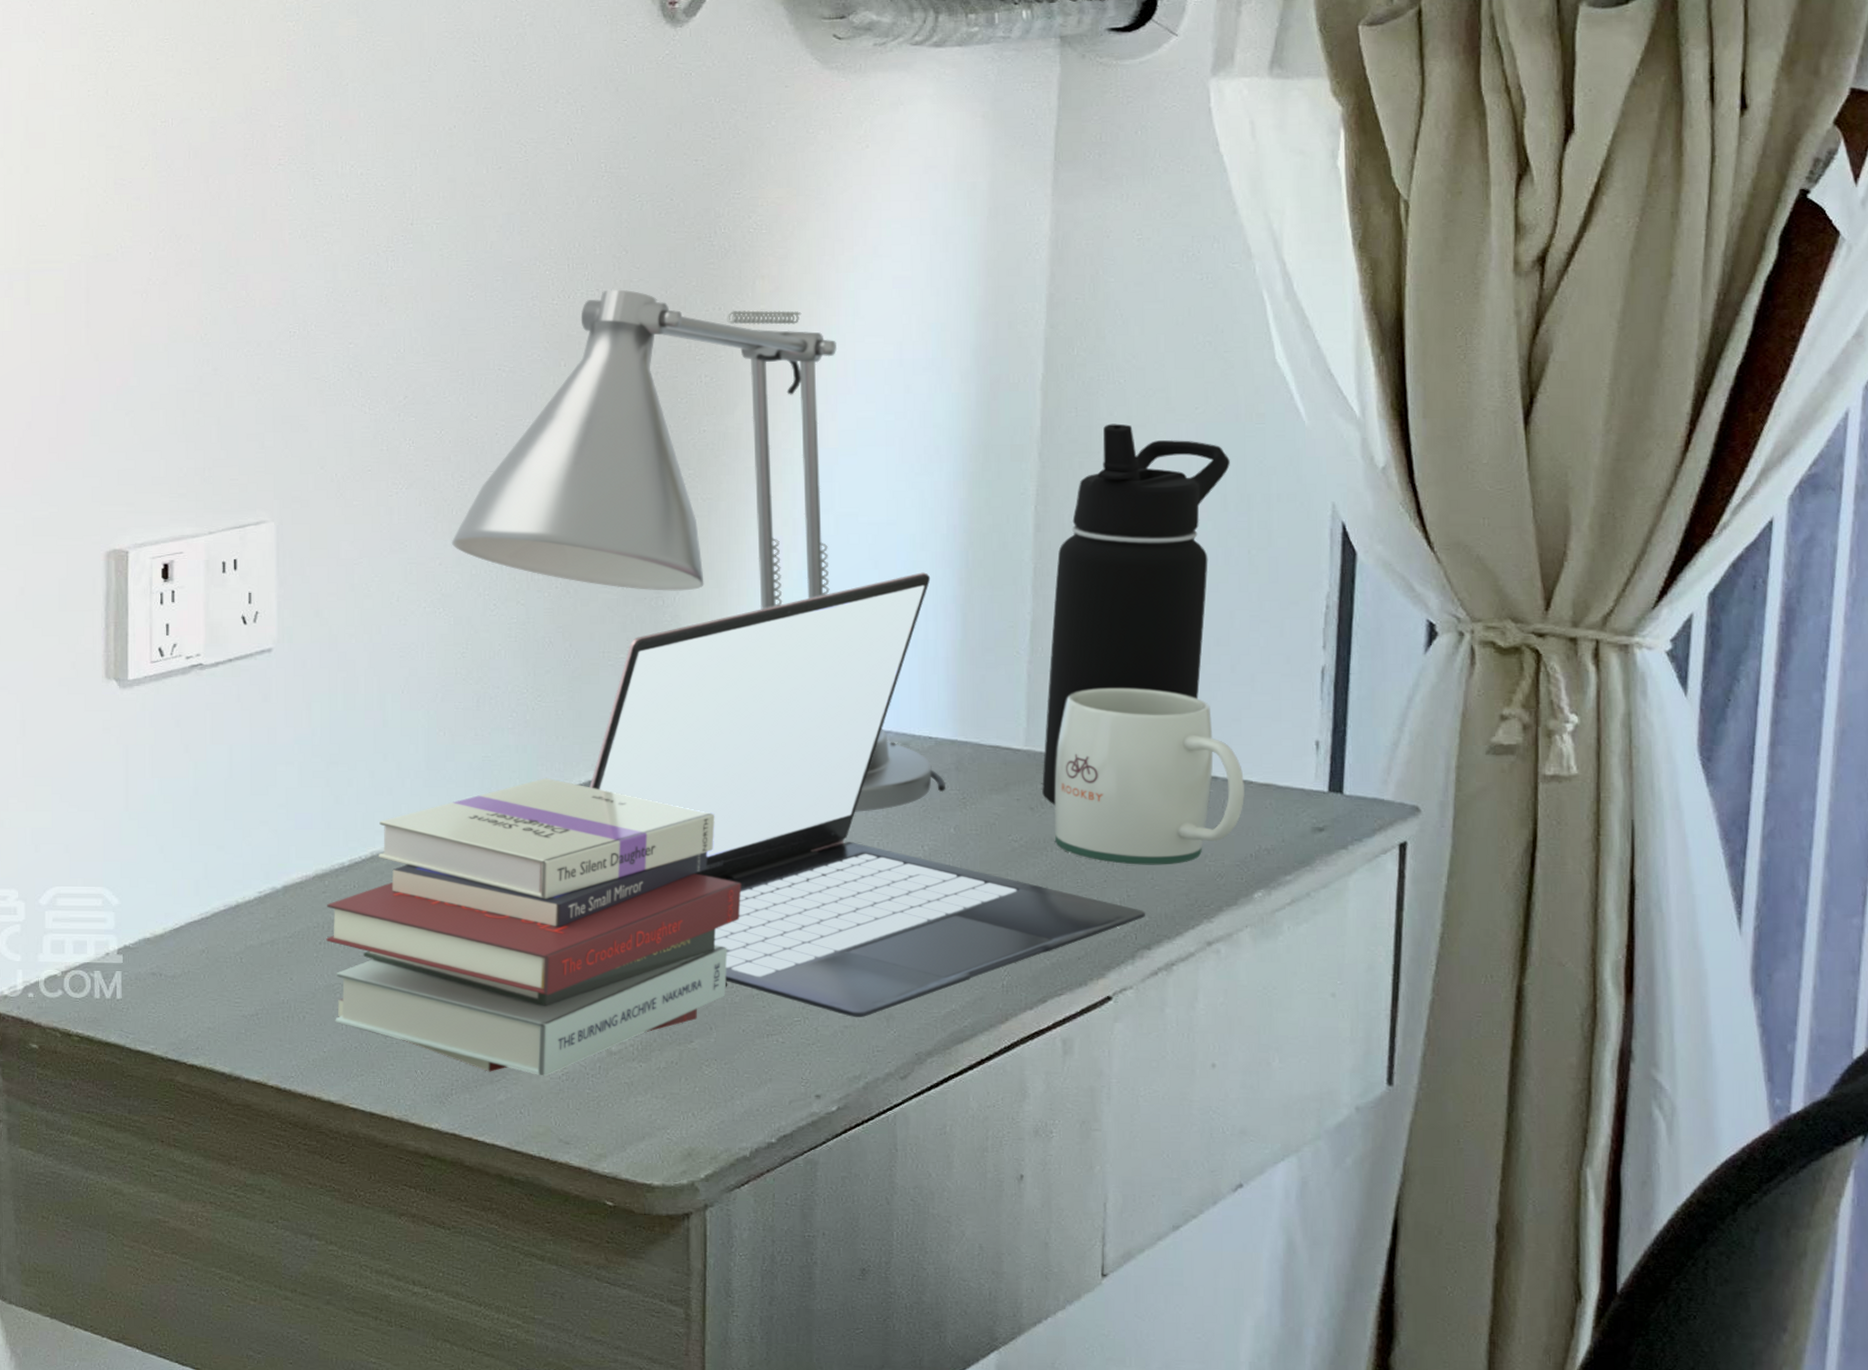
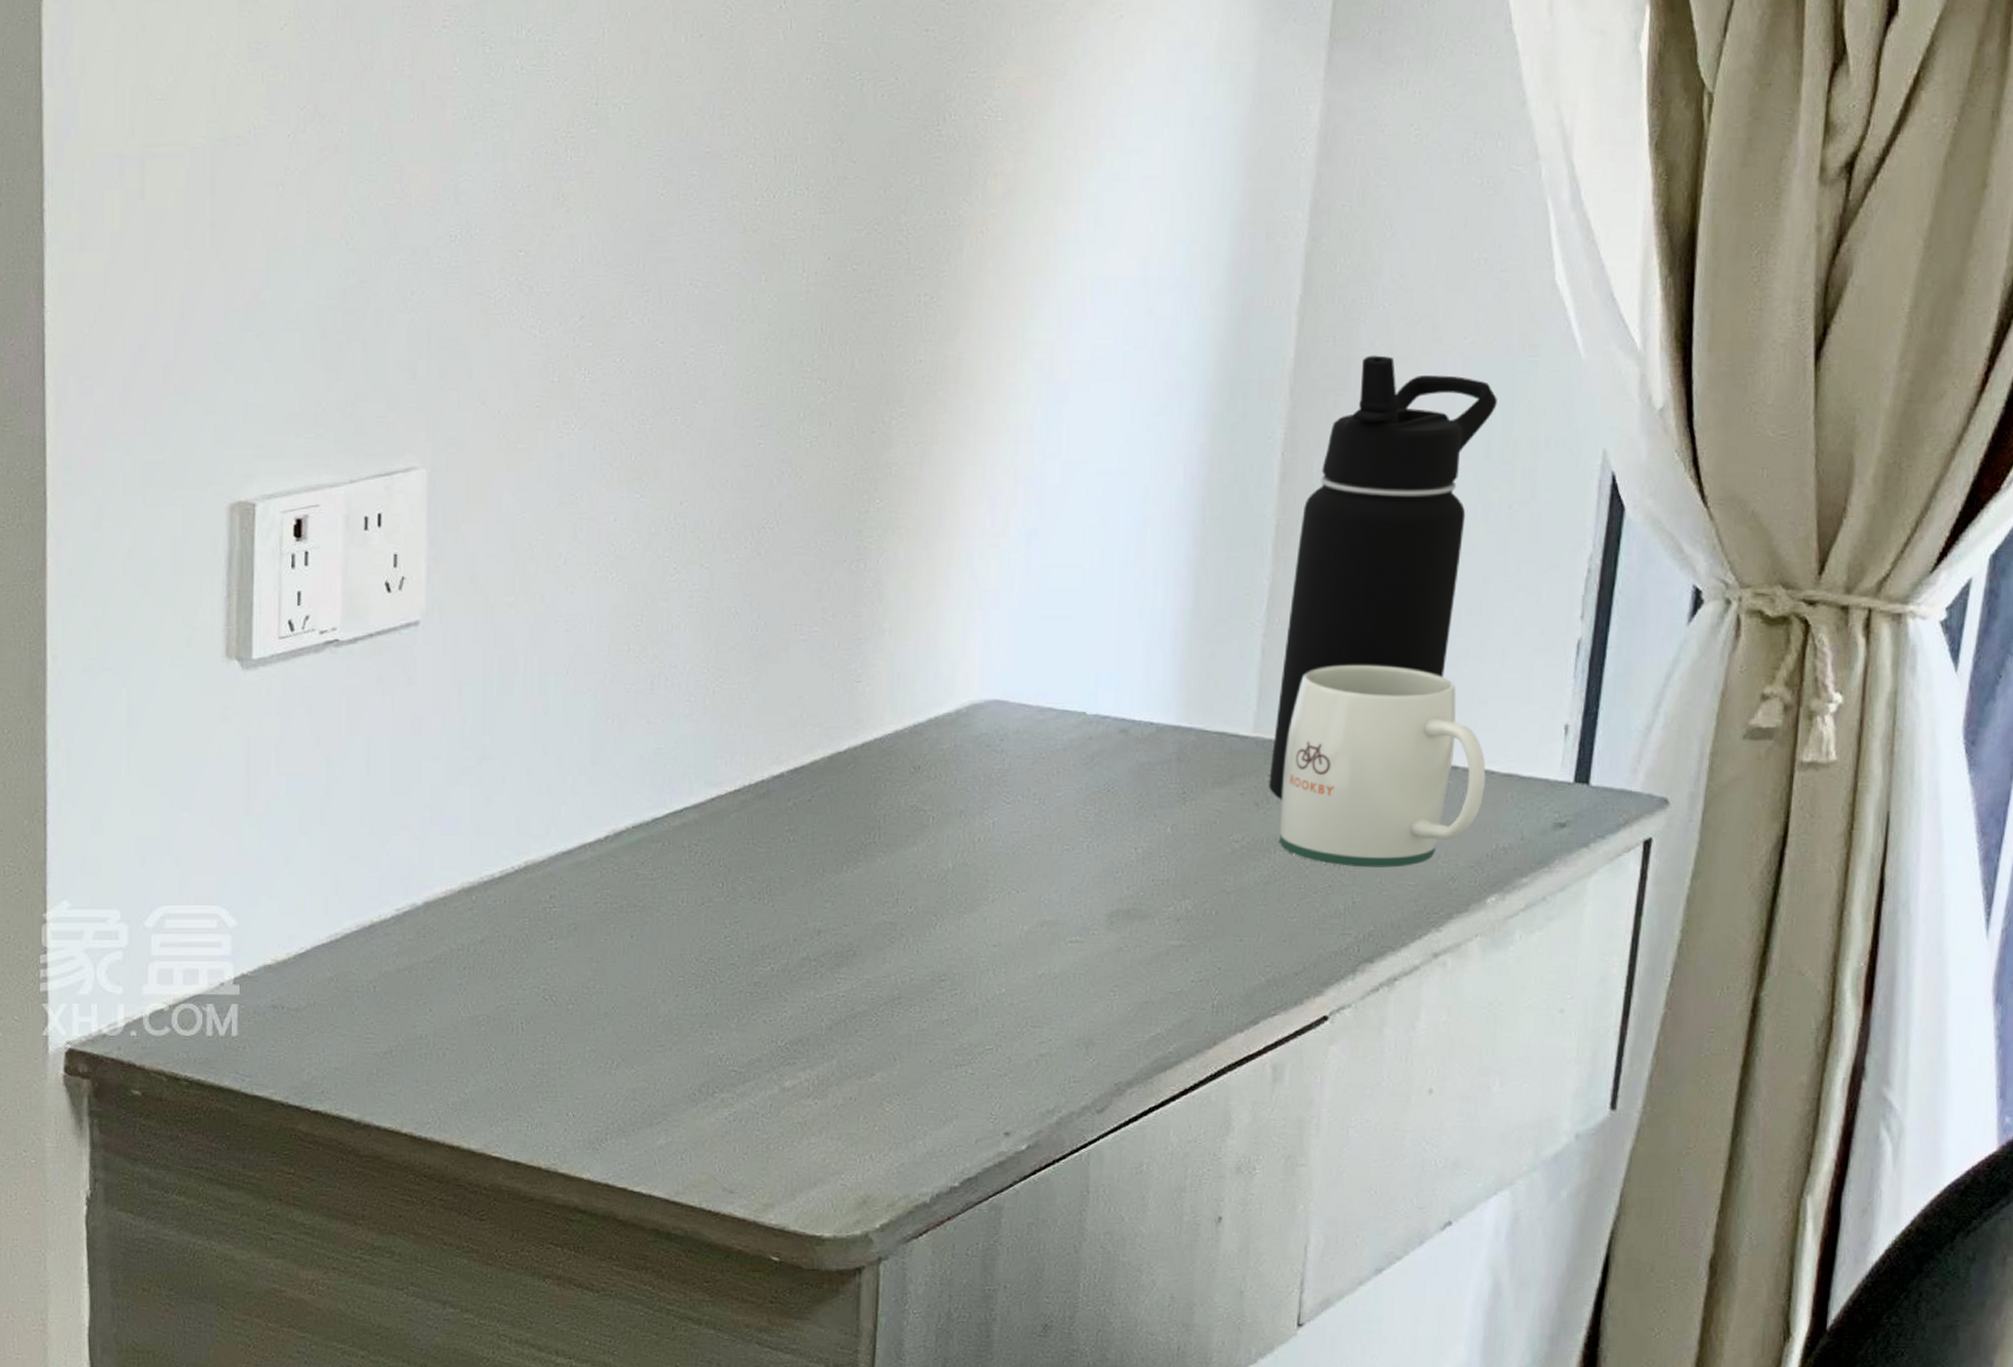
books: present [326,778,742,1076] -> none [471,773,936,1117]
desk lamp: present [451,289,945,812] -> none [628,188,1165,810]
laptop: present [589,572,1146,1017] -> none [773,530,1371,1044]

